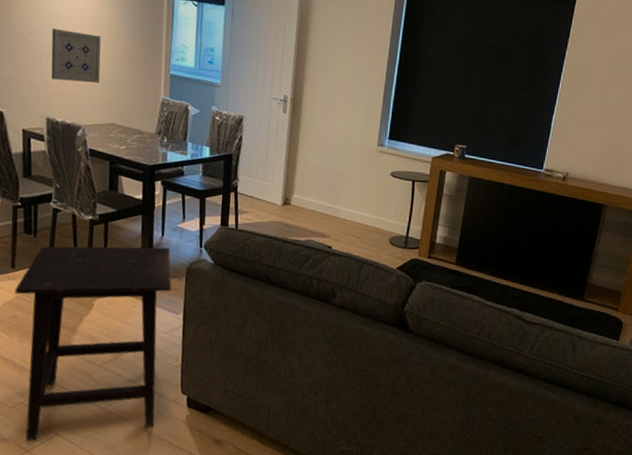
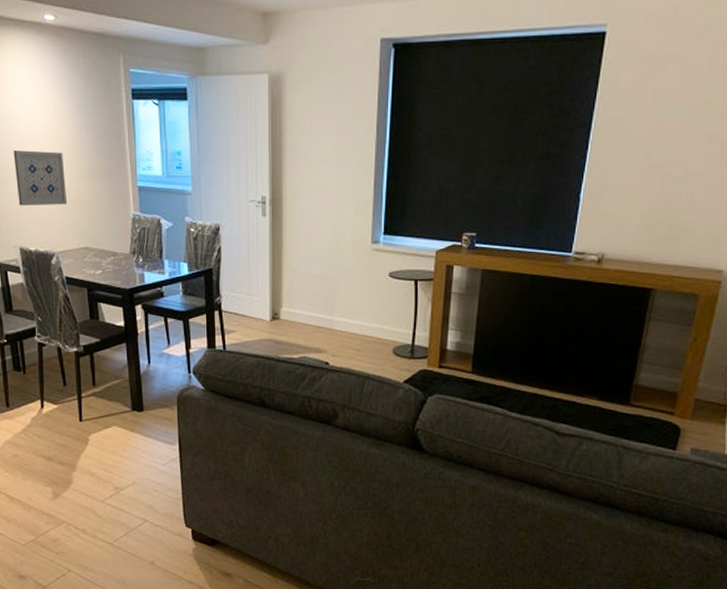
side table: present [14,246,172,442] -> none [12,376,164,578]

